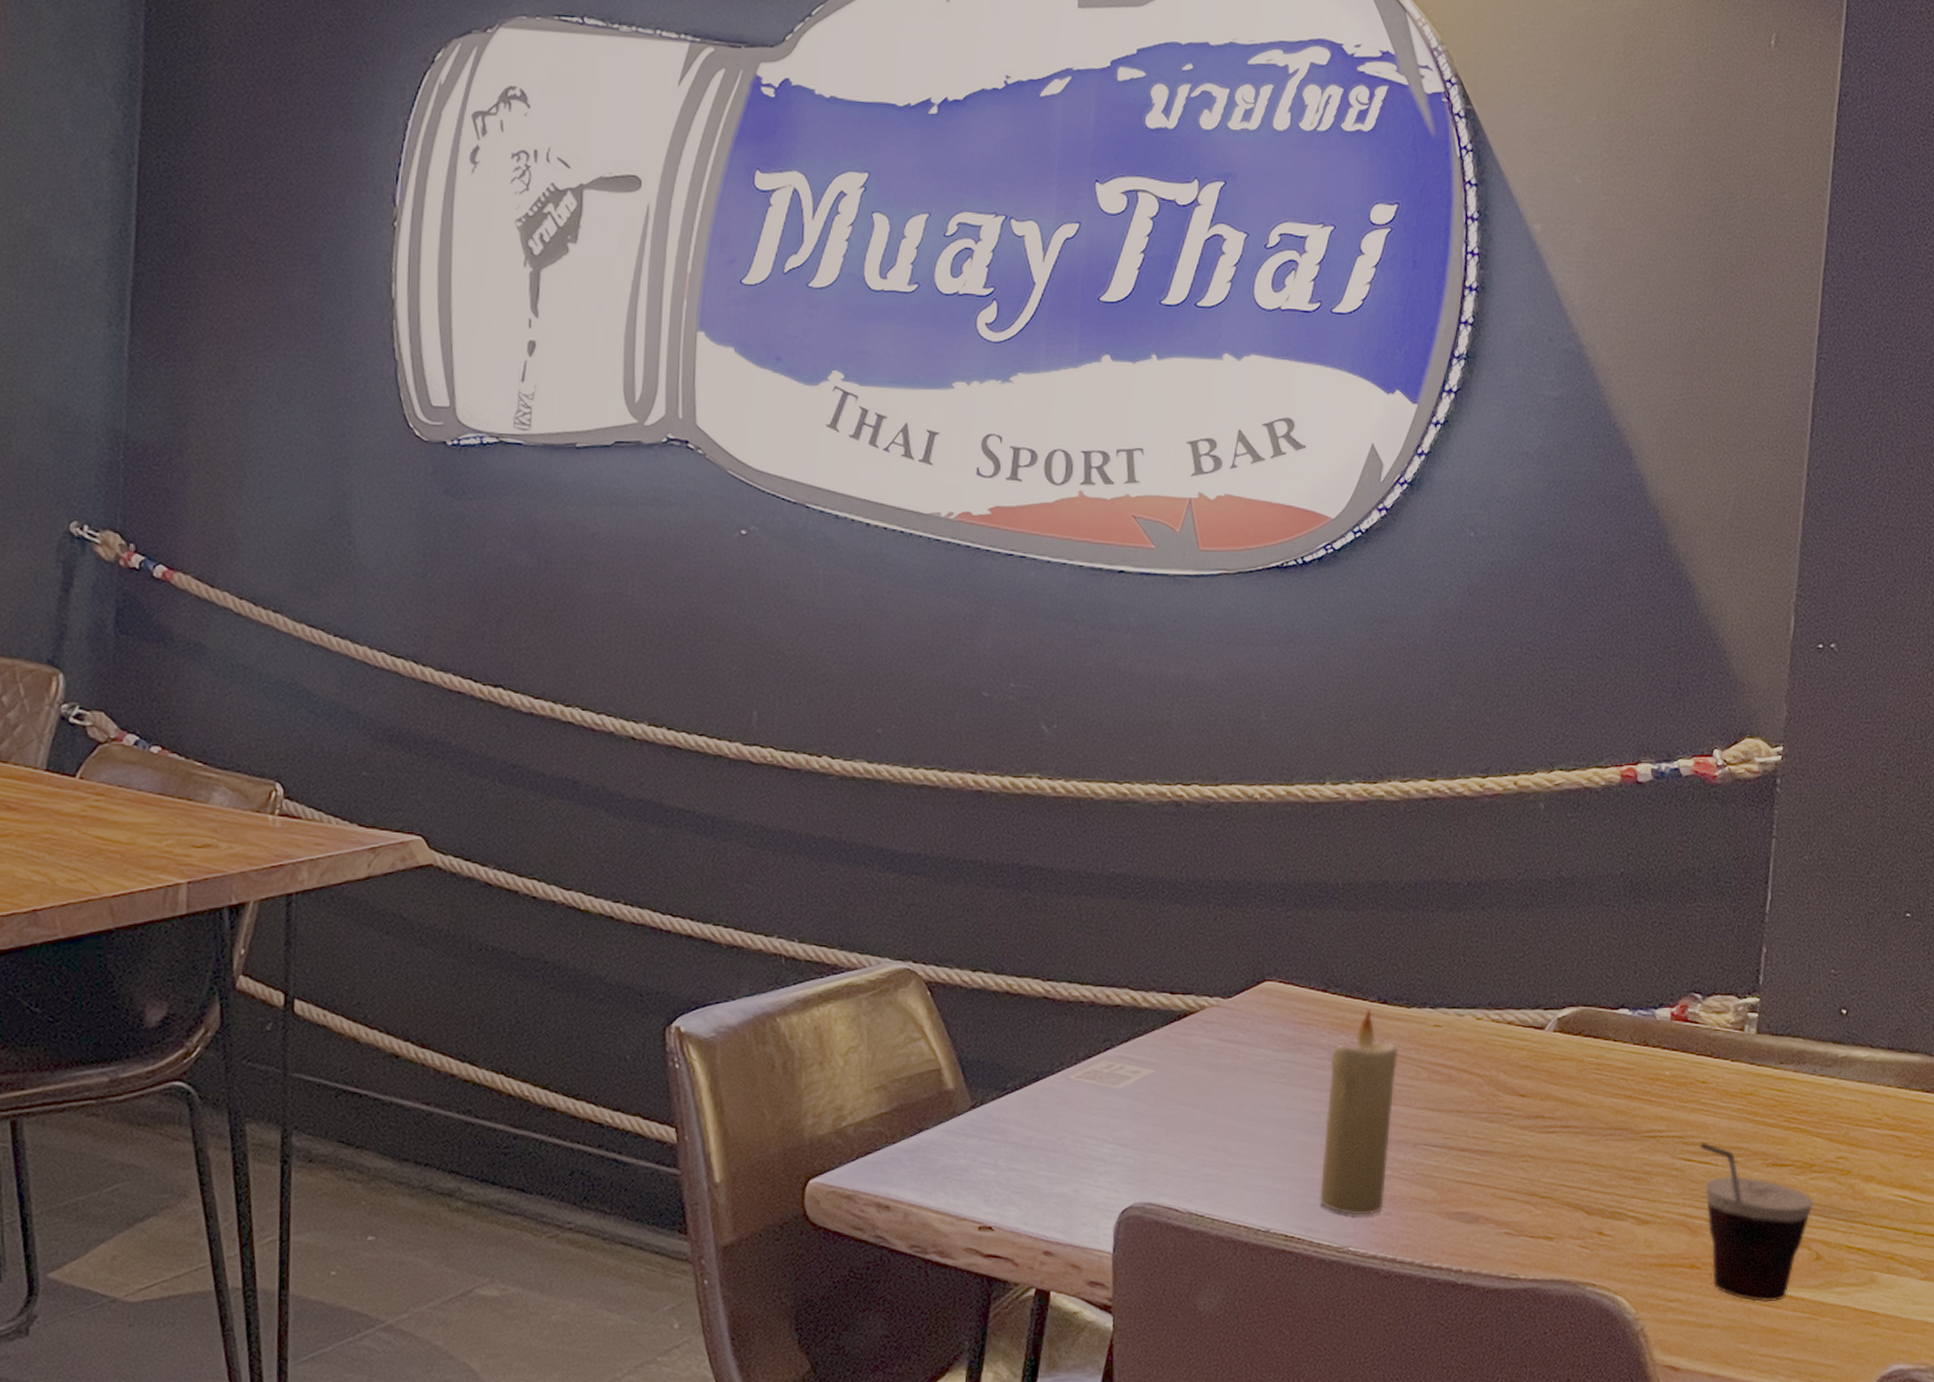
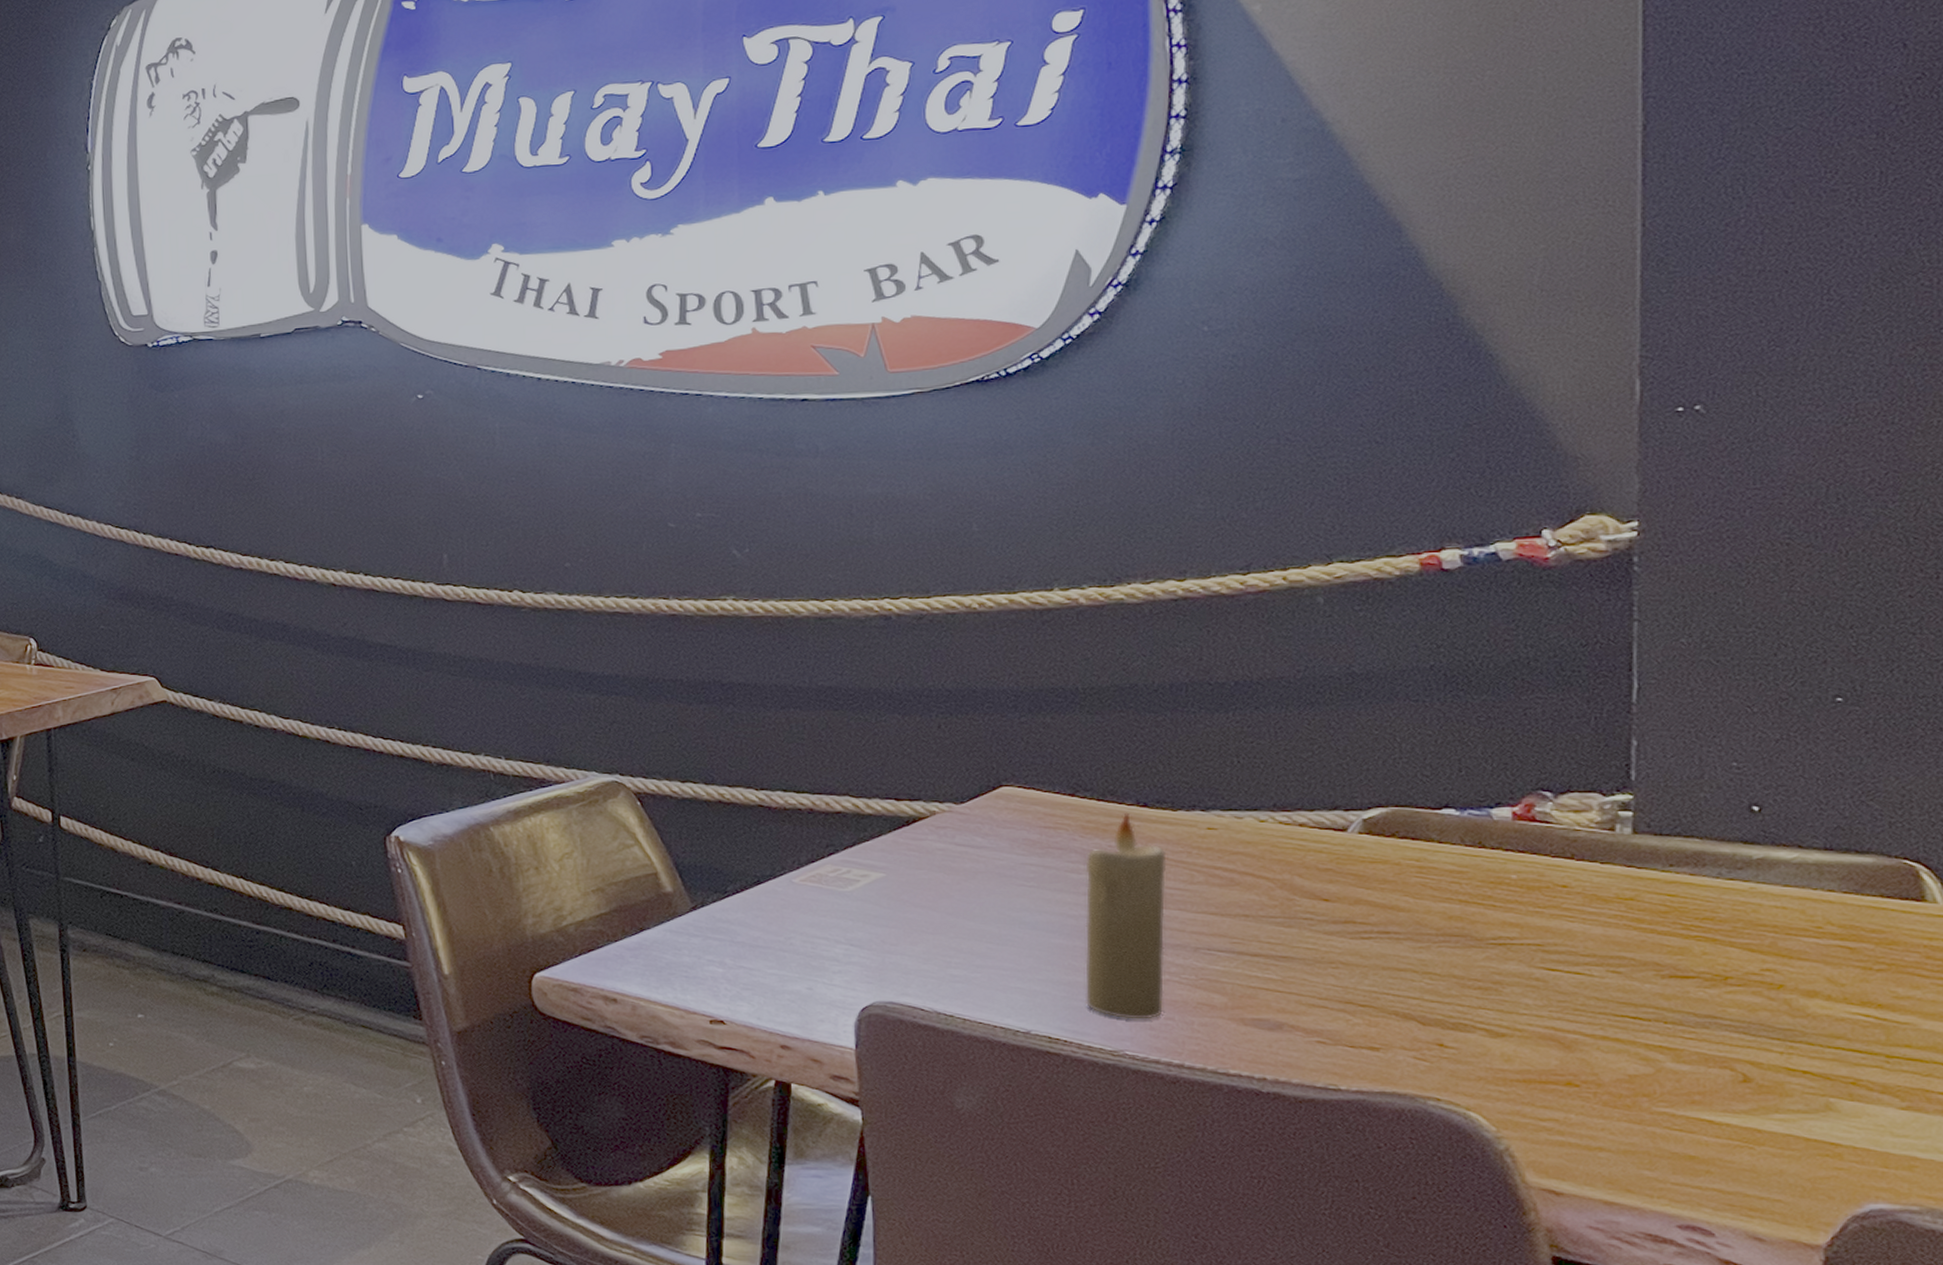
cup: present [1700,1142,1814,1303] -> none [1566,950,1734,1127]

